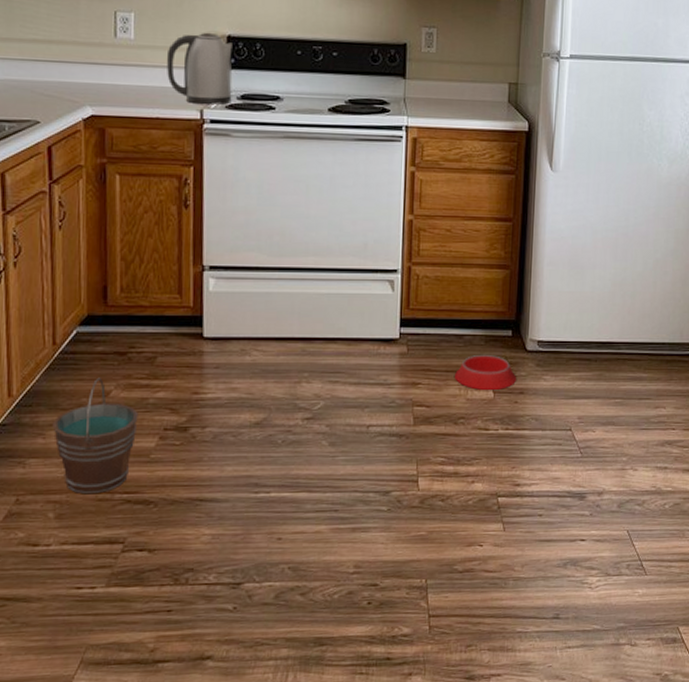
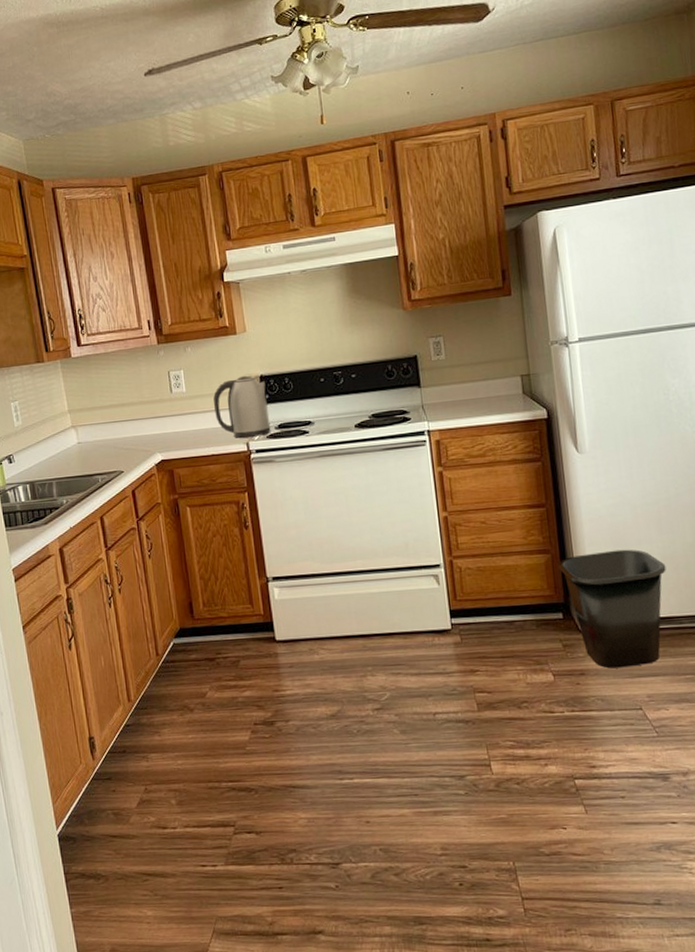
bucket: present [52,377,138,495] -> none [164,681,232,784]
pet bowl: present [454,354,516,391] -> none [510,638,575,674]
waste bin: none [515,272,614,389] -> present [558,549,666,669]

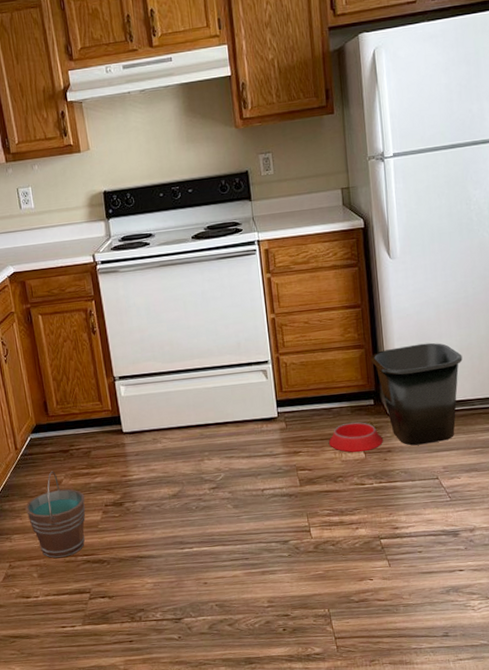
bucket: none [164,681,232,784] -> present [25,471,86,559]
kettle: present [213,375,271,438] -> none [60,191,115,251]
pet bowl: none [510,638,575,674] -> present [328,422,383,453]

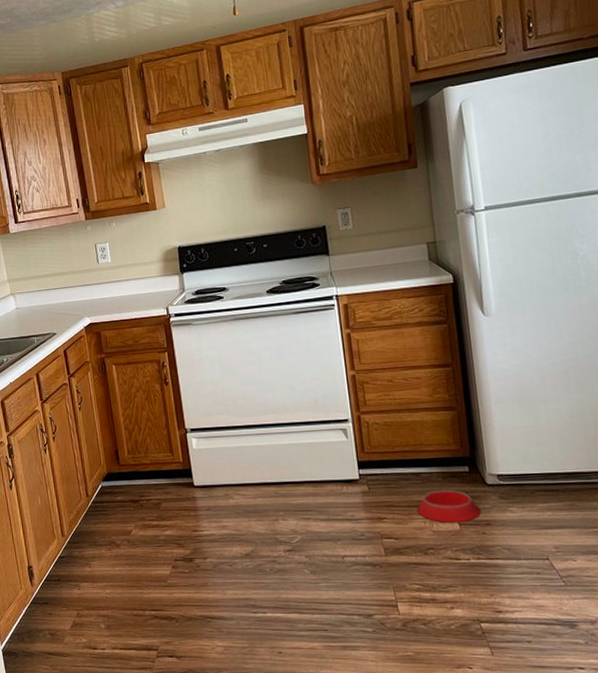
bucket: present [25,471,86,559] -> none [94,520,155,611]
waste bin: present [370,342,463,446] -> none [464,407,574,520]

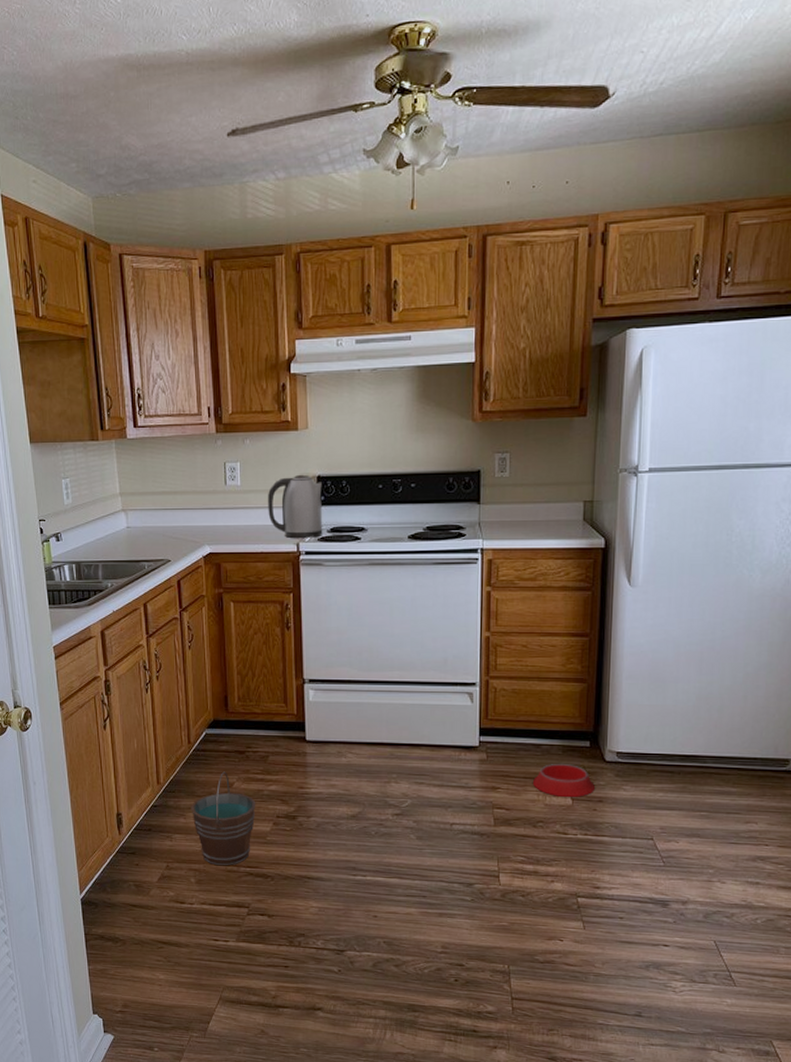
bucket: none [94,520,155,611] -> present [191,771,256,866]
kettle: none [135,247,189,304] -> present [267,474,323,538]

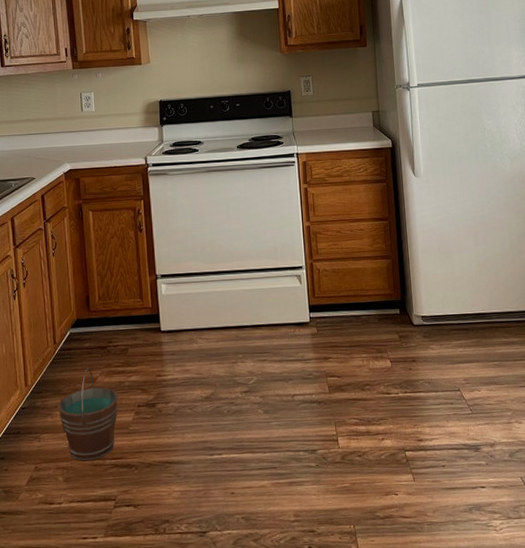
kettle: present [267,474,323,538] -> none [118,100,167,153]
pet bowl: present [532,763,595,798] -> none [356,330,408,361]

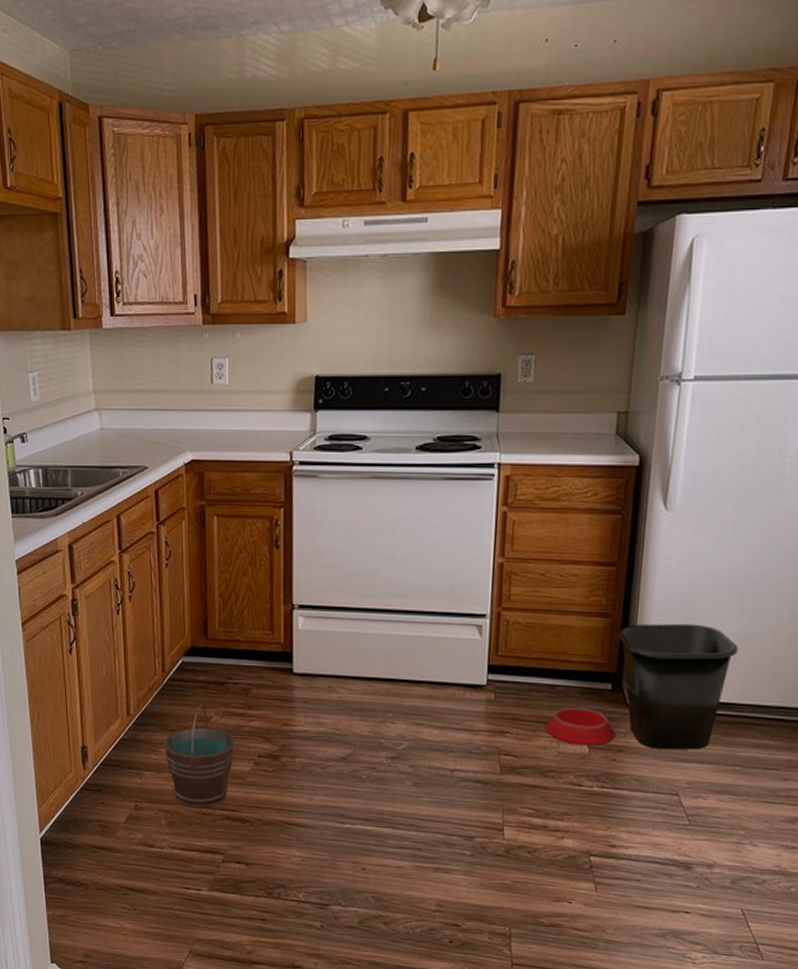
pet bowl: none [356,330,408,361] -> present [544,707,615,746]
waste bin: none [397,256,481,356] -> present [617,623,738,750]

